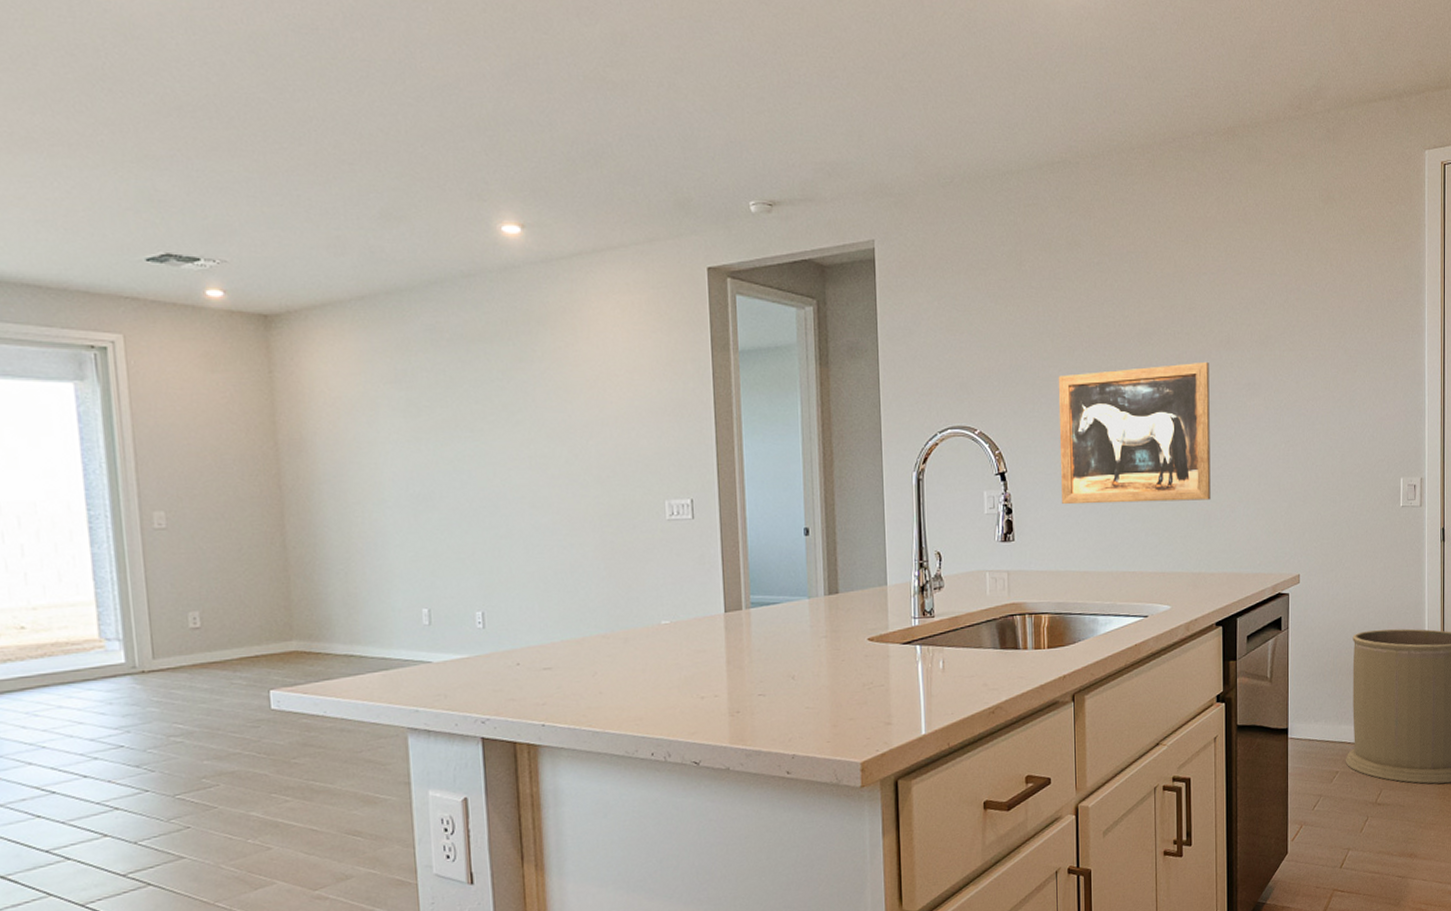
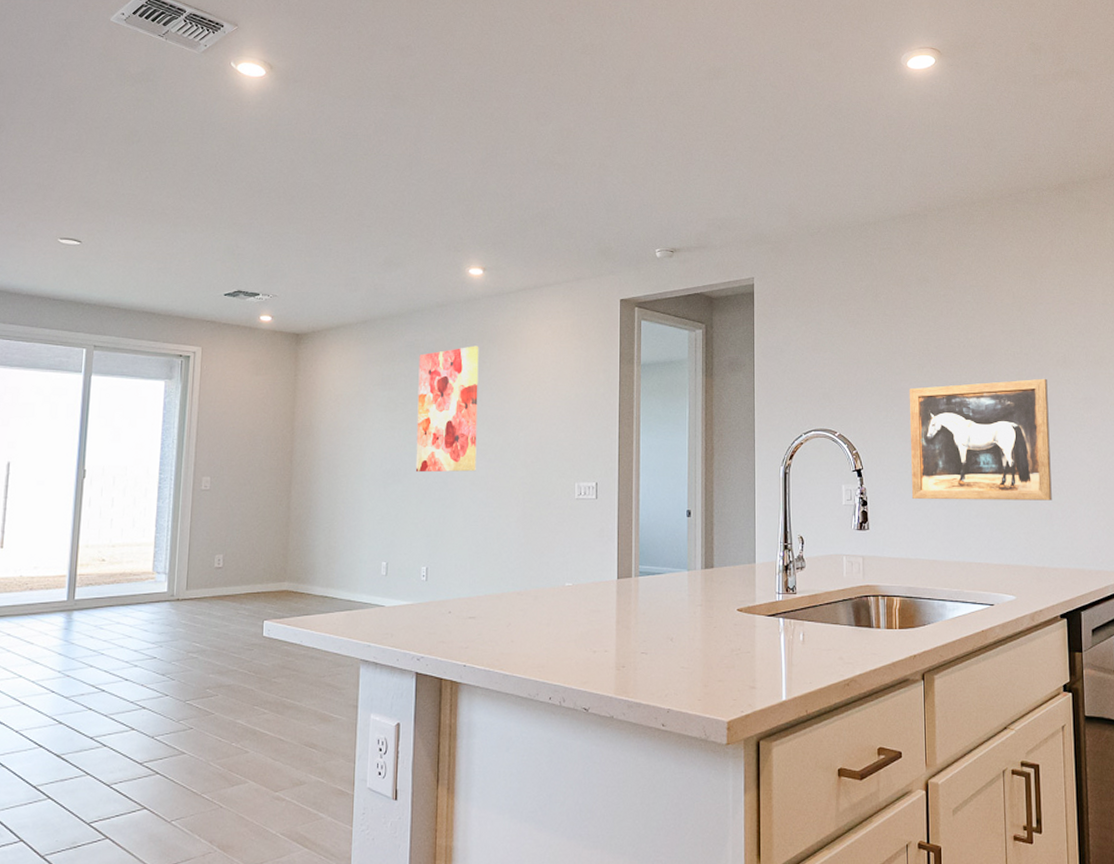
wall art: none [443,329,536,495] -> present [415,346,479,473]

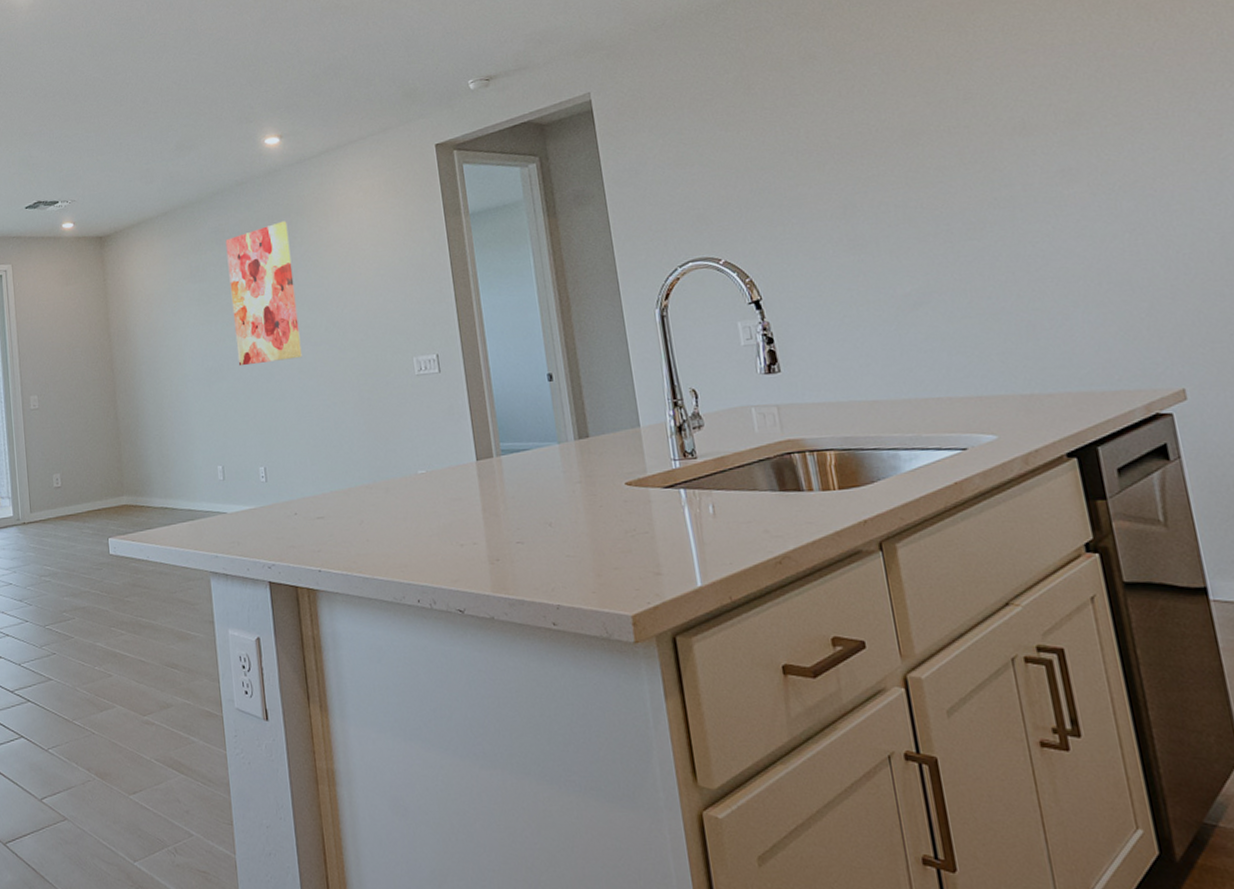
wall art: present [909,378,1052,501] -> none [809,153,1032,328]

